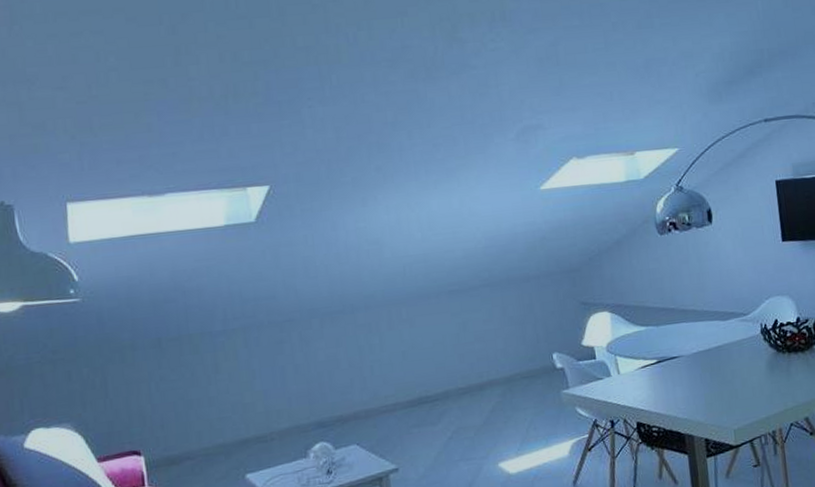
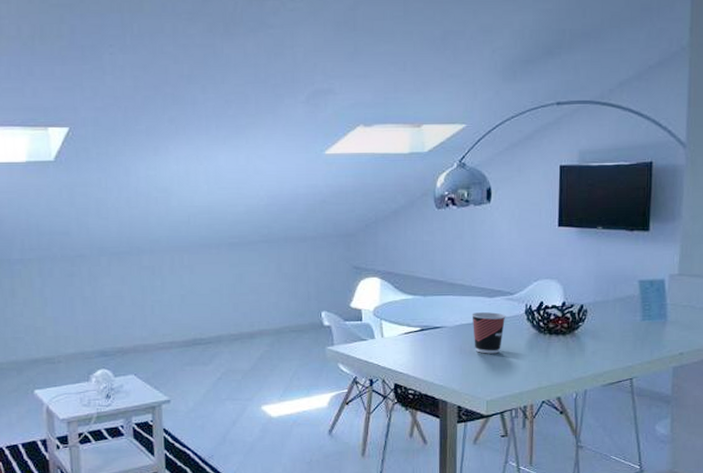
cup: none [707,335,743,380] -> present [472,312,506,354]

